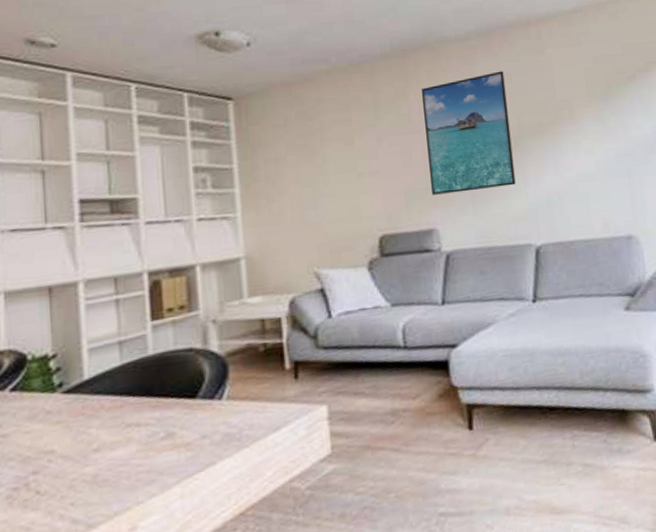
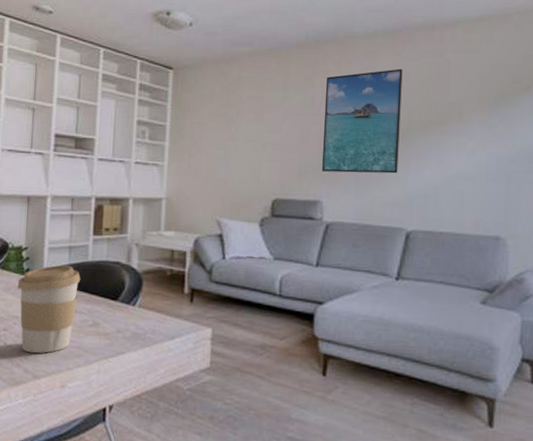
coffee cup: none [47,366,141,496] -> present [17,265,81,354]

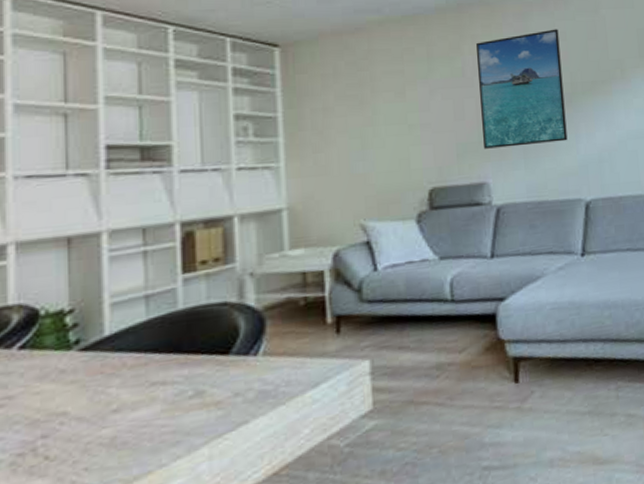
coffee cup: present [17,265,81,354] -> none [60,321,169,460]

